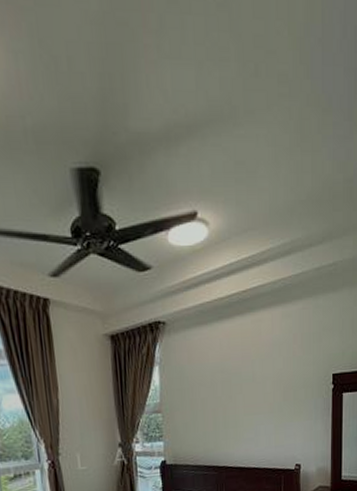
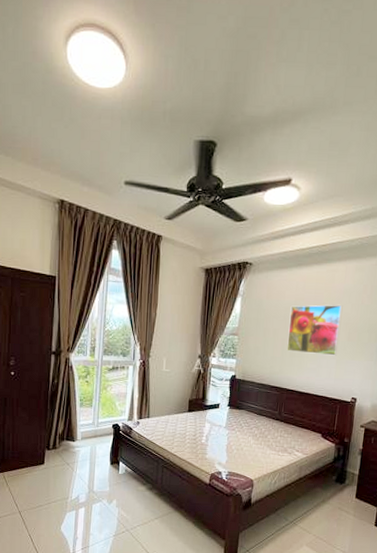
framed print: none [217,361,274,423] -> present [286,305,343,356]

